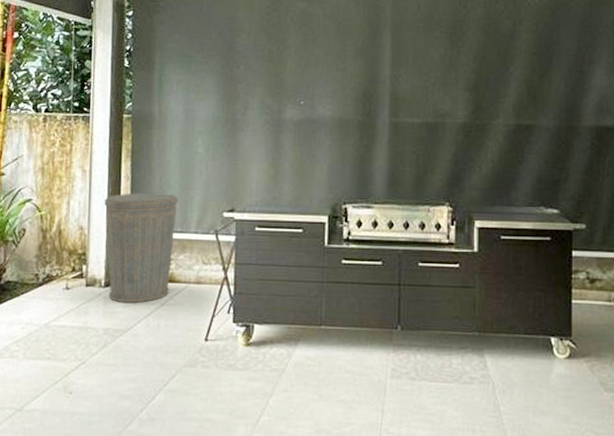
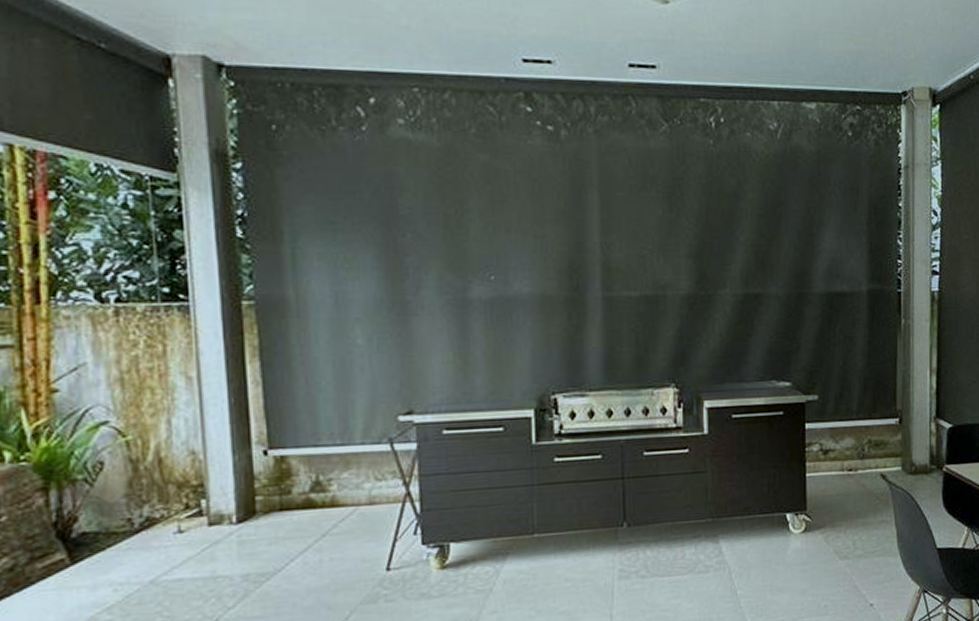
trash can: present [104,192,178,303] -> none [225,398,334,540]

